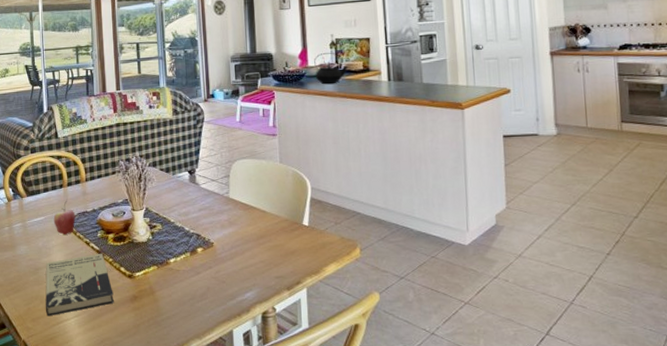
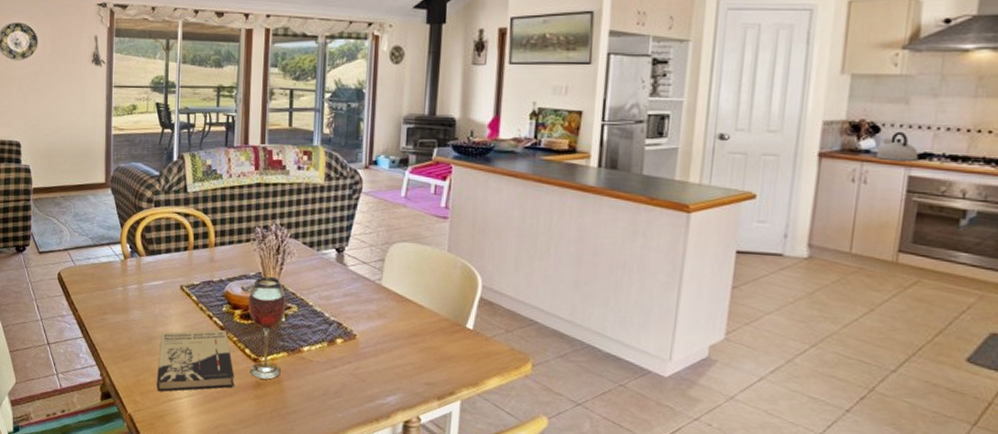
fruit: present [53,200,76,235] -> none [173,265,200,304]
wineglass: none [119,201,153,292] -> present [249,276,287,380]
teapot: present [314,52,348,85] -> none [506,123,550,164]
kettle: none [591,30,622,53] -> present [875,131,919,161]

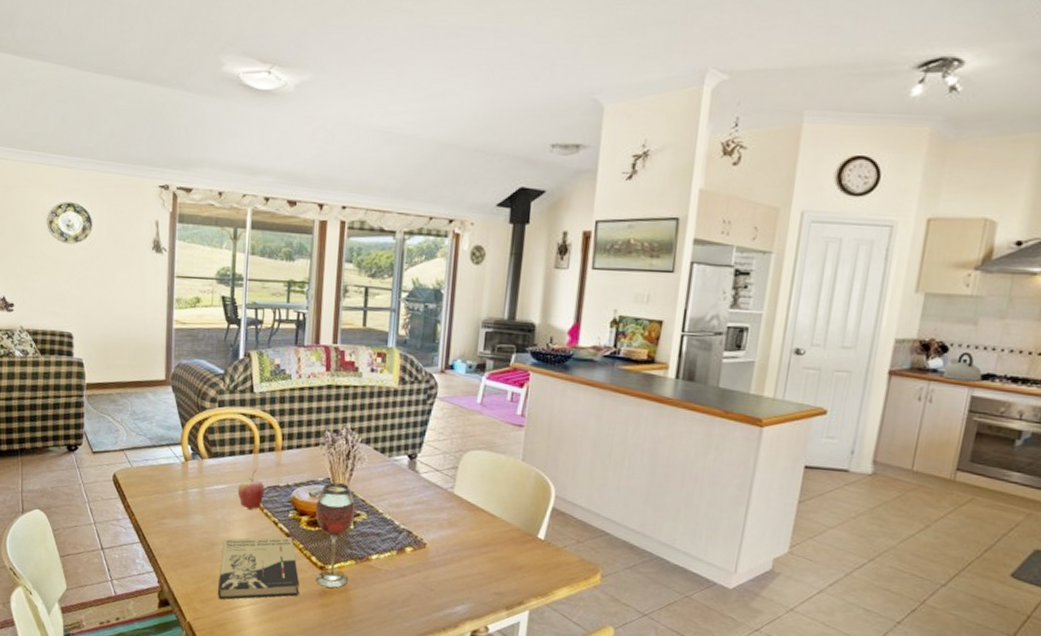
fruit: none [173,265,200,304] -> present [237,469,265,509]

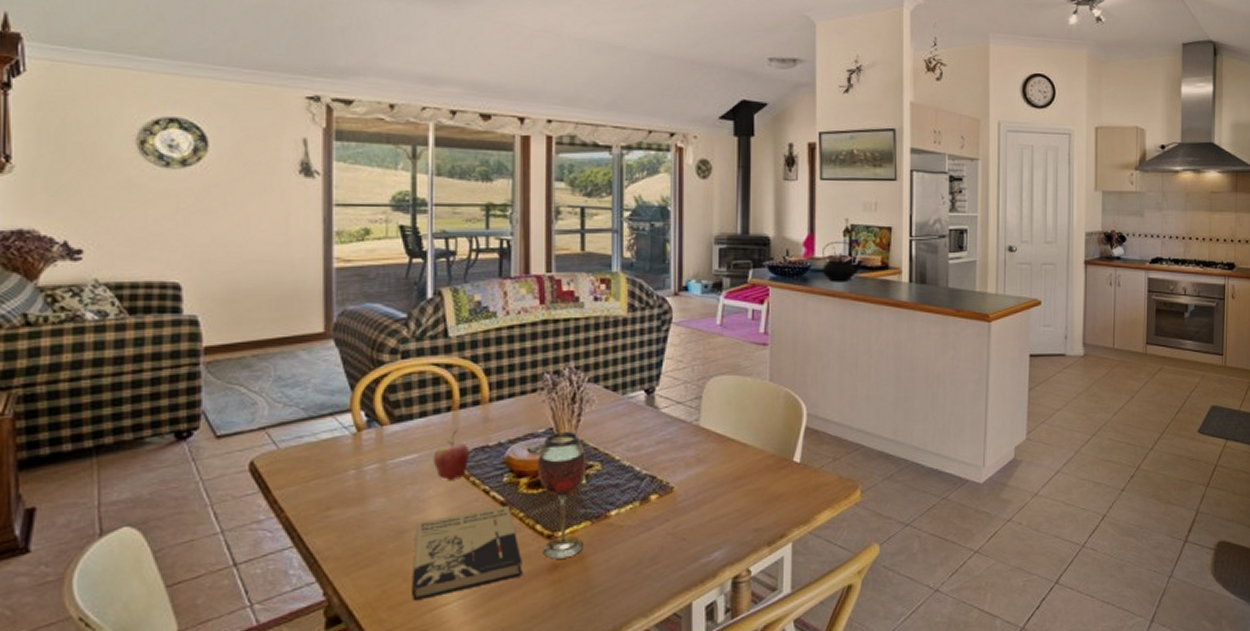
teapot: none [584,331,629,374] -> present [822,241,864,283]
kettle: present [942,351,983,382] -> none [1124,240,1154,265]

